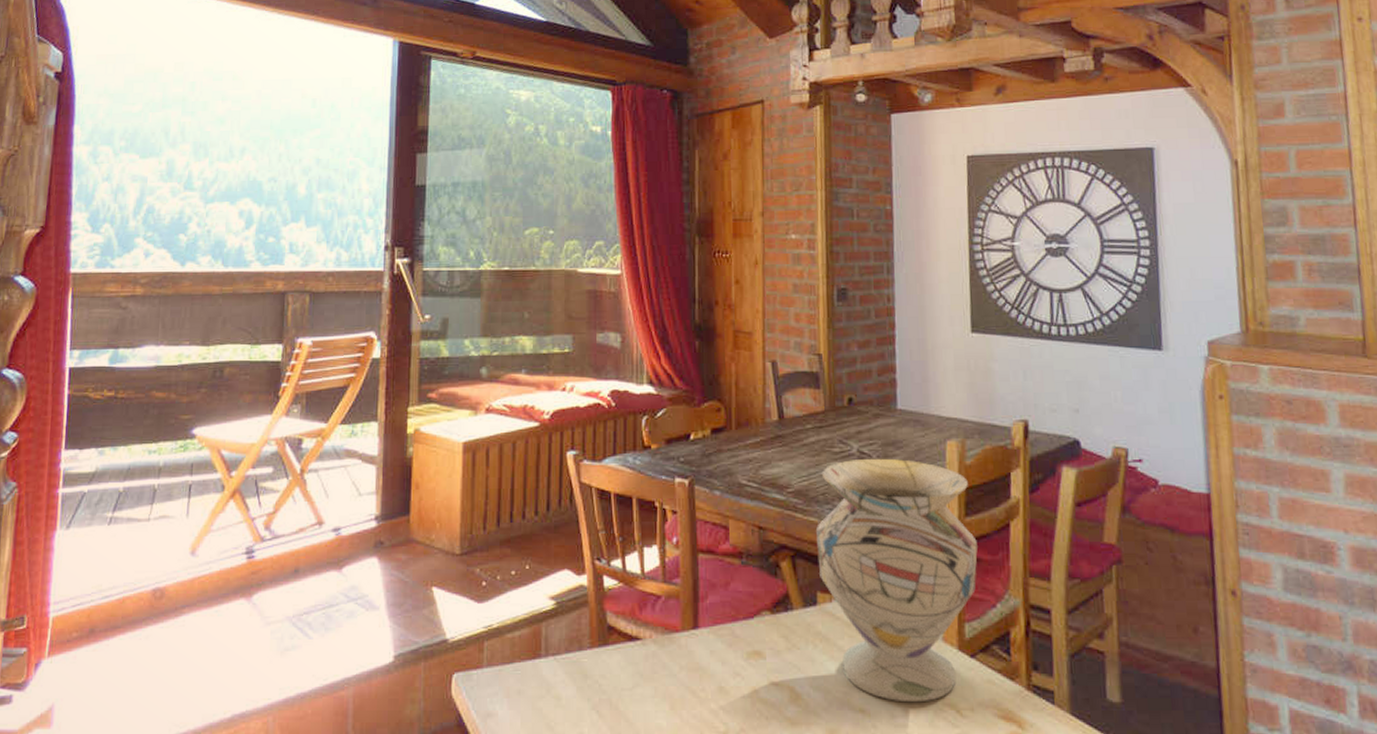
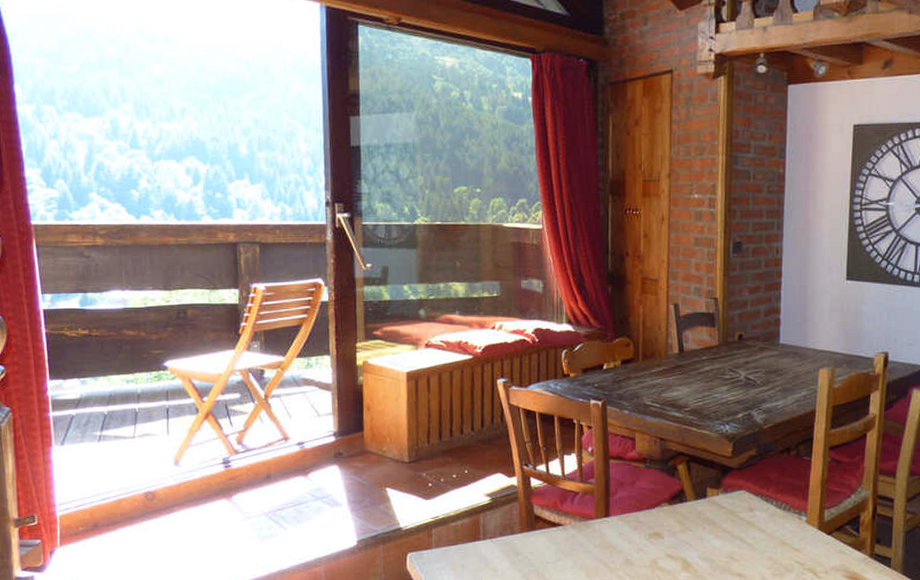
decorative vase: present [815,458,978,703] -> none [707,383,839,568]

